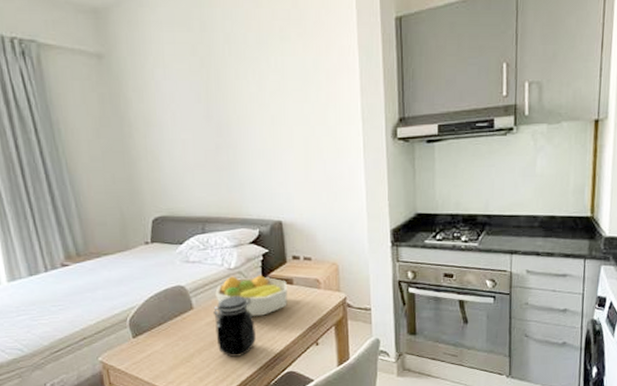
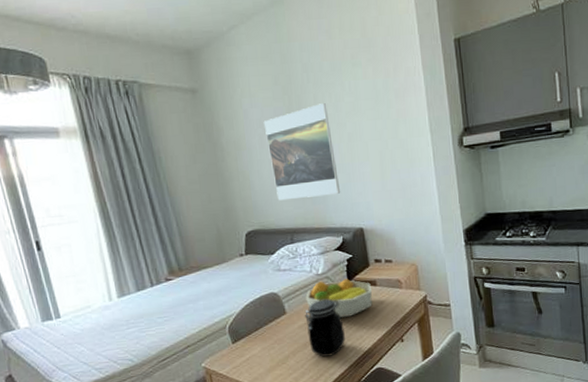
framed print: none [177,80,260,186] -> present [263,103,341,201]

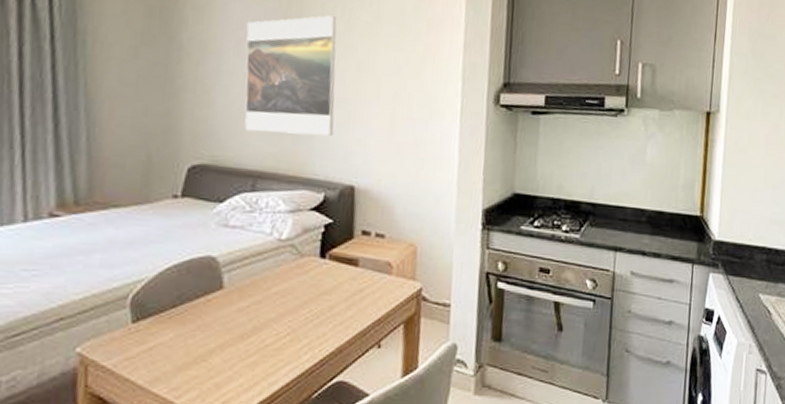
jar: present [304,298,345,357] -> none [248,274,303,357]
fruit bowl: present [306,279,373,318] -> none [256,249,351,304]

